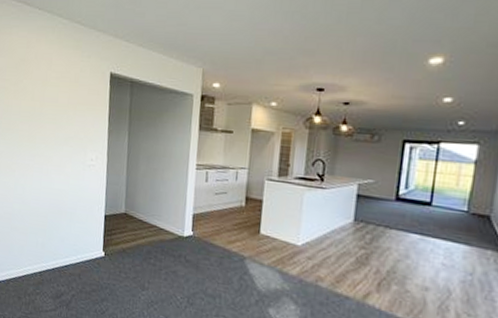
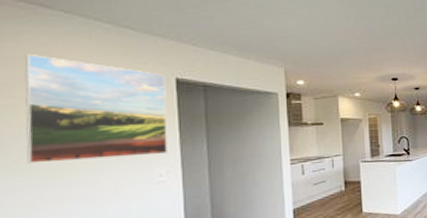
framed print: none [10,45,103,142] -> present [25,55,167,164]

